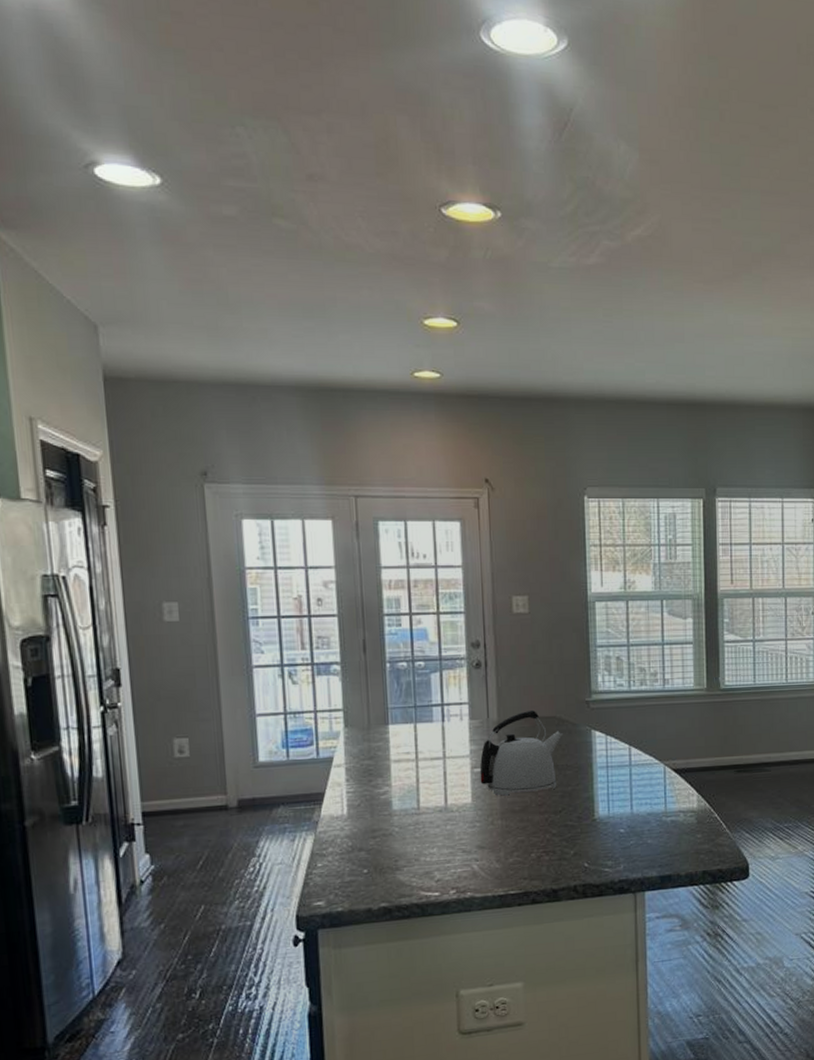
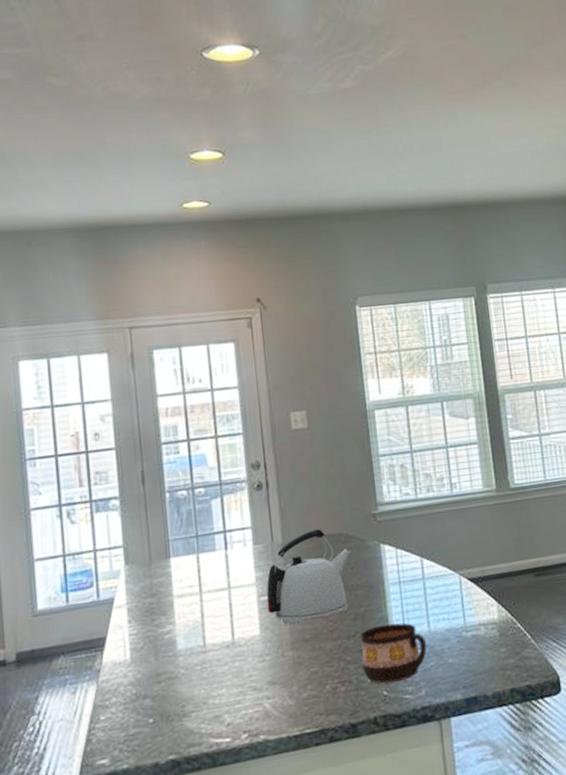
cup: none [566,803,629,857] -> present [361,623,427,684]

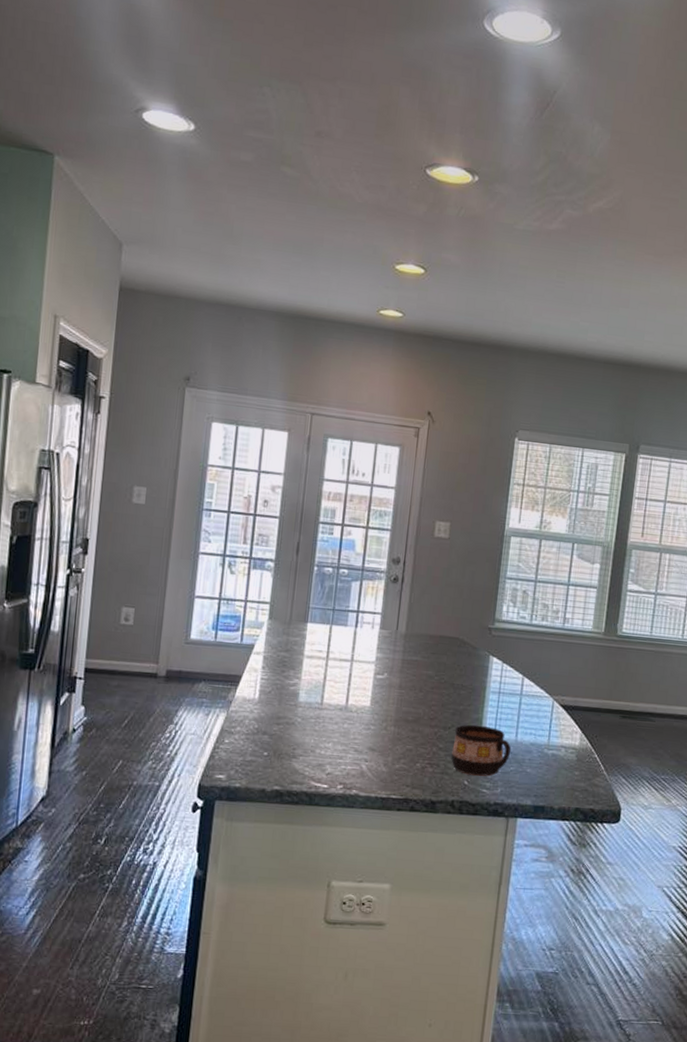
kettle: present [266,528,352,624] -> none [381,628,464,706]

